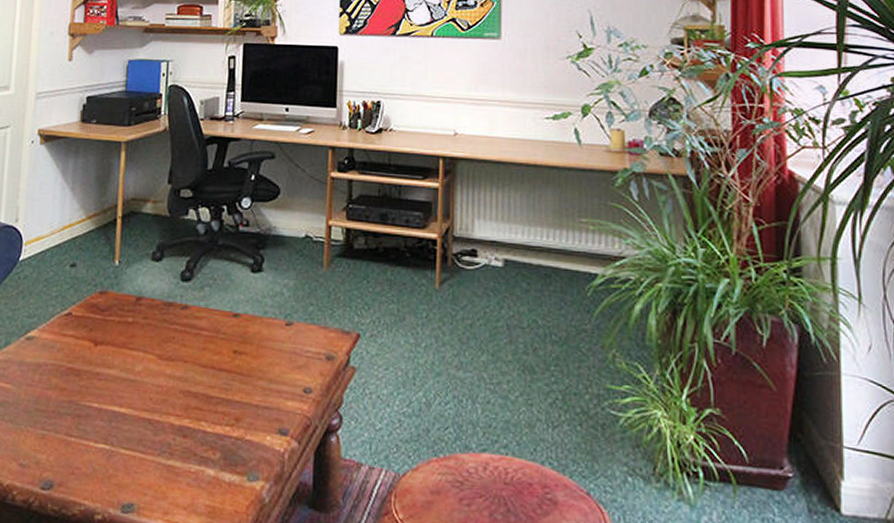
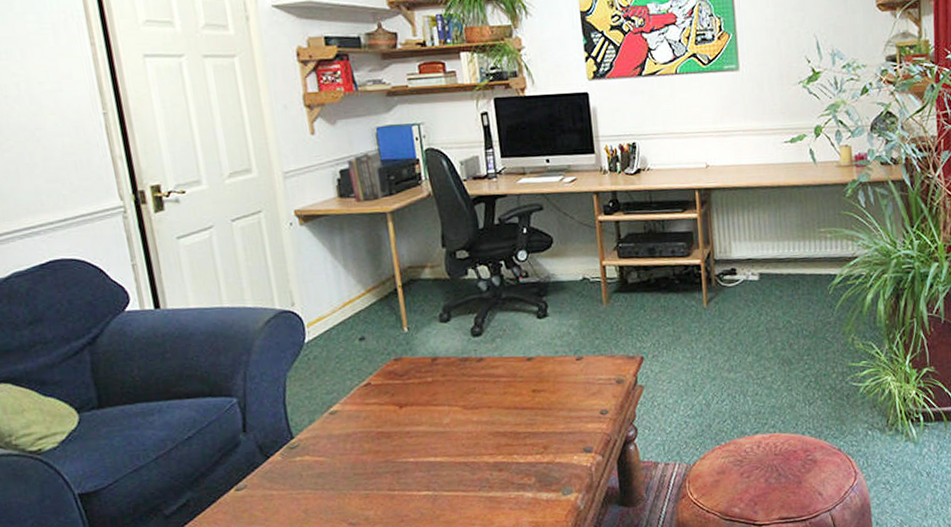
books: none [94,82,127,129] -> present [346,151,388,201]

